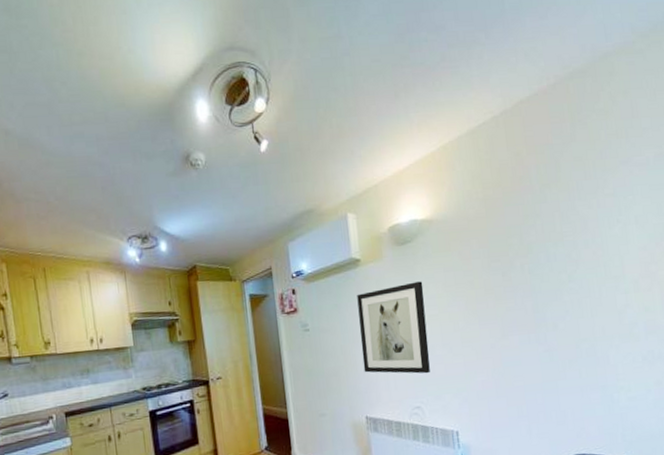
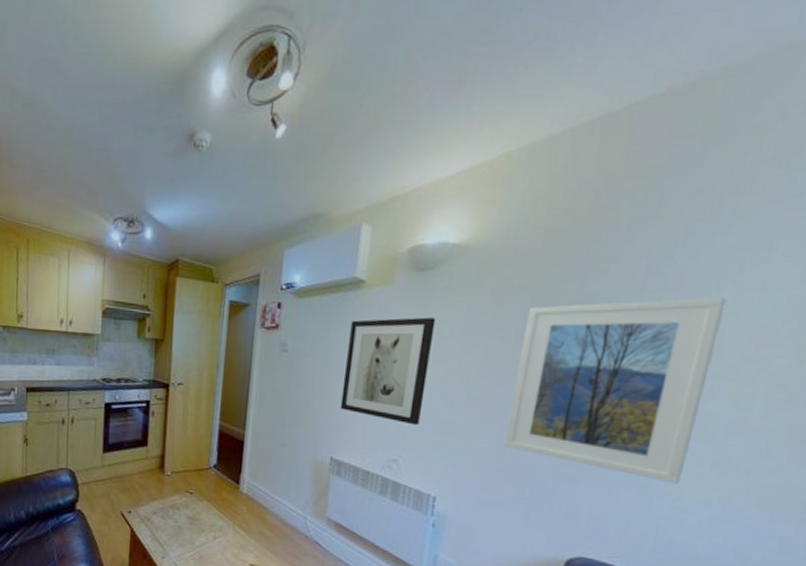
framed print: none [488,233,626,380] -> present [504,297,727,484]

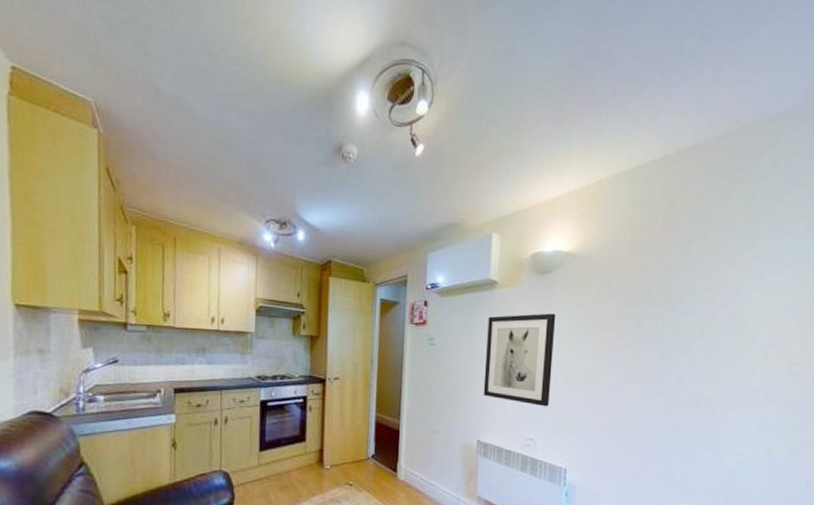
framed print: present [504,297,727,484] -> none [616,296,755,443]

